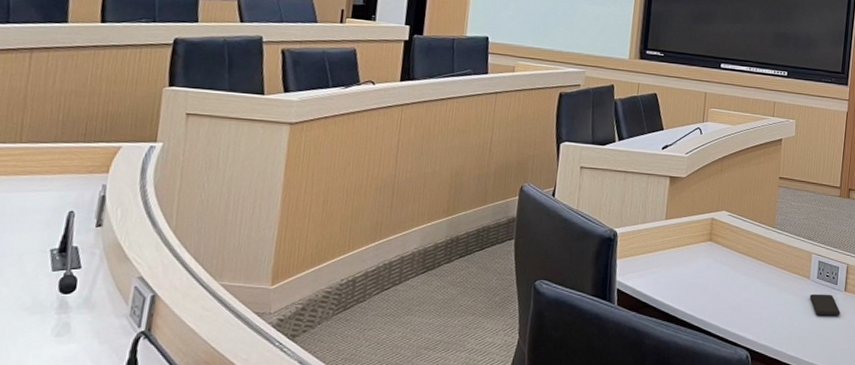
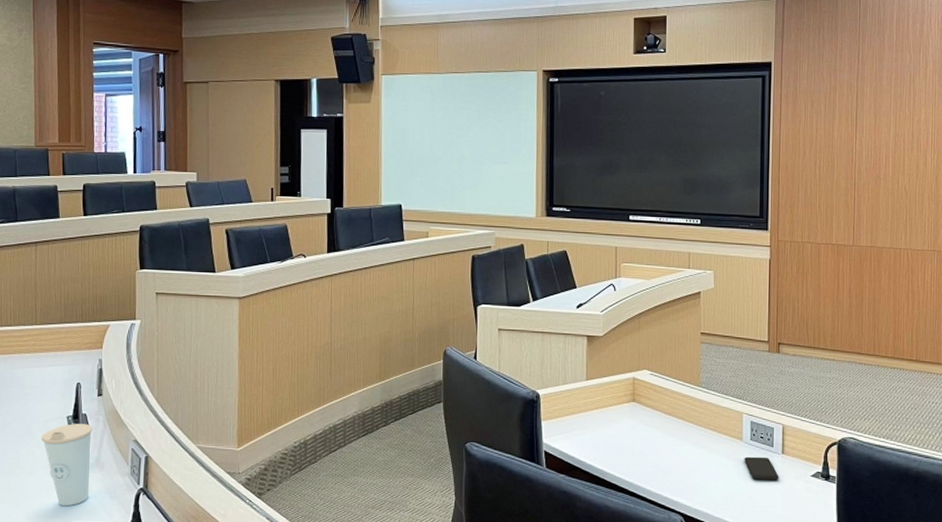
cup: none [12,258,85,354] -> present [42,424,93,507]

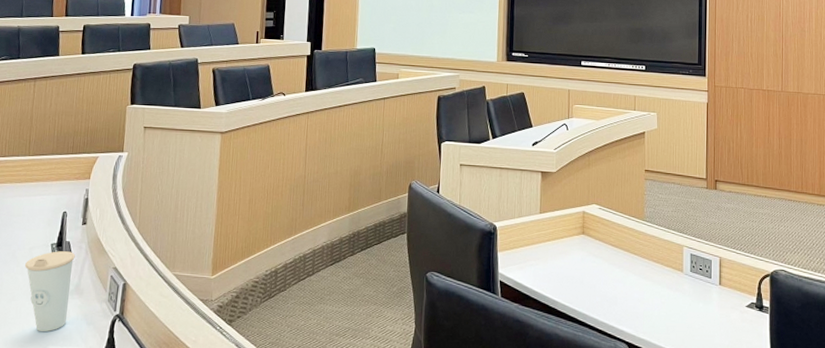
mobile phone: present [744,456,779,480] -> none [684,287,717,311]

